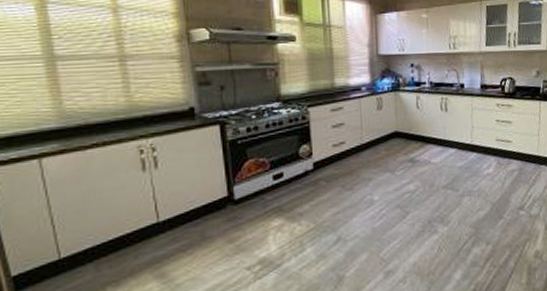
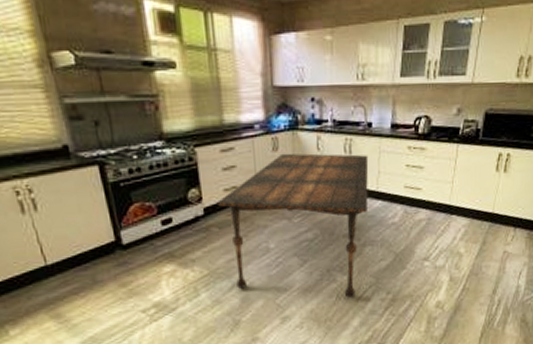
dining table: none [325,111,465,249] -> present [216,153,369,298]

